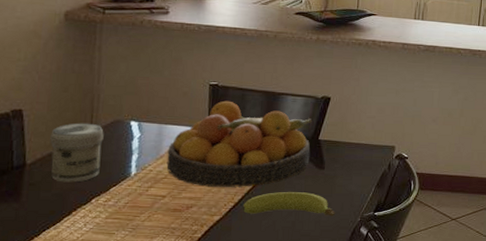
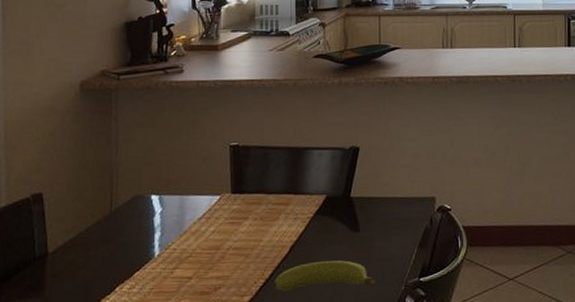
jar: present [50,123,104,183] -> none [71,201,125,271]
fruit bowl: present [166,100,313,188] -> none [190,162,343,263]

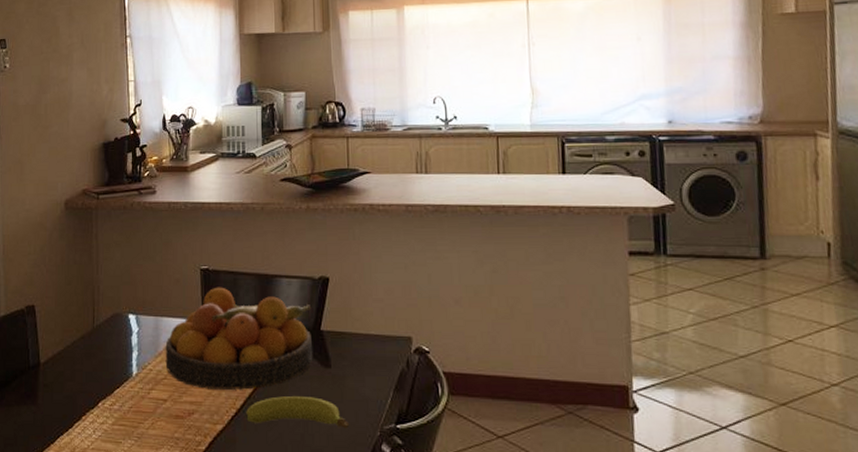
fruit bowl: none [190,162,343,263] -> present [165,287,313,391]

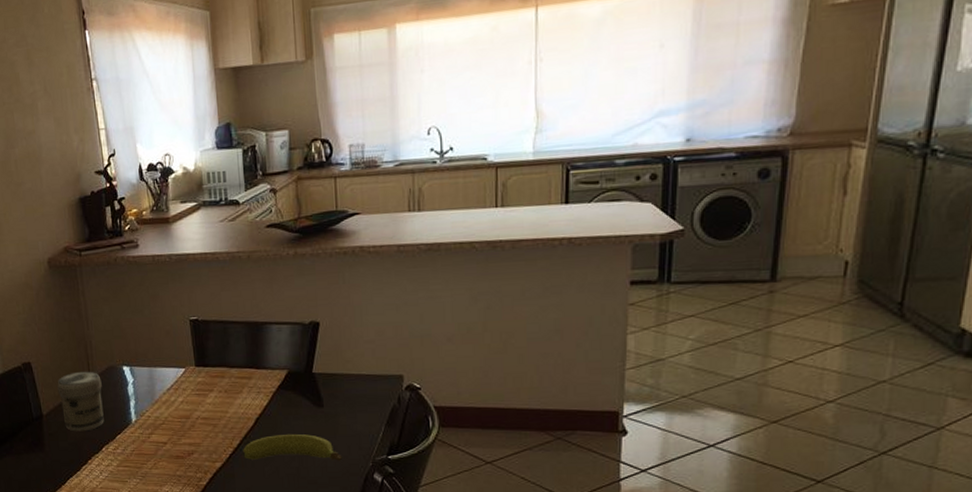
jar: none [59,317,105,384] -> present [57,371,104,432]
fruit bowl: present [165,287,313,391] -> none [161,336,306,432]

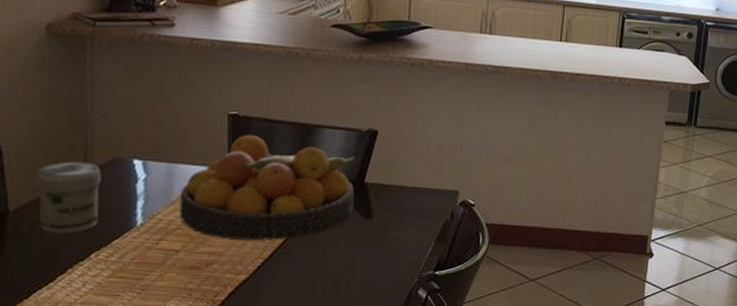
fruit bowl: none [161,336,306,432] -> present [179,134,357,241]
fruit: present [242,433,343,461] -> none [273,245,388,276]

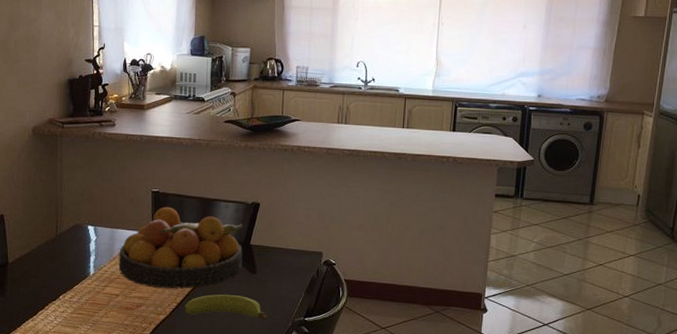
jar: present [36,161,102,234] -> none [26,227,67,280]
fruit: none [273,245,388,276] -> present [184,294,268,320]

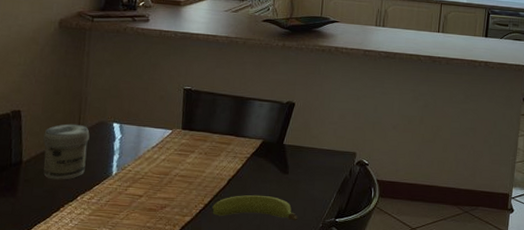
jar: none [26,227,67,280] -> present [43,124,90,180]
fruit bowl: present [118,206,244,289] -> none [143,104,278,189]

